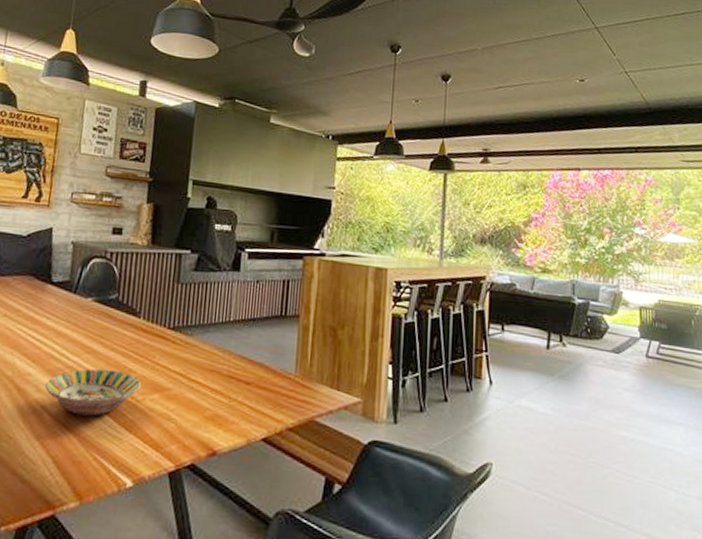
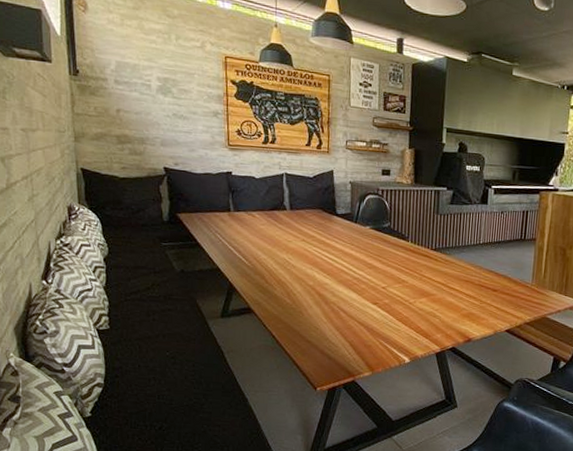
serving bowl: present [45,368,141,417] -> none [339,279,412,314]

